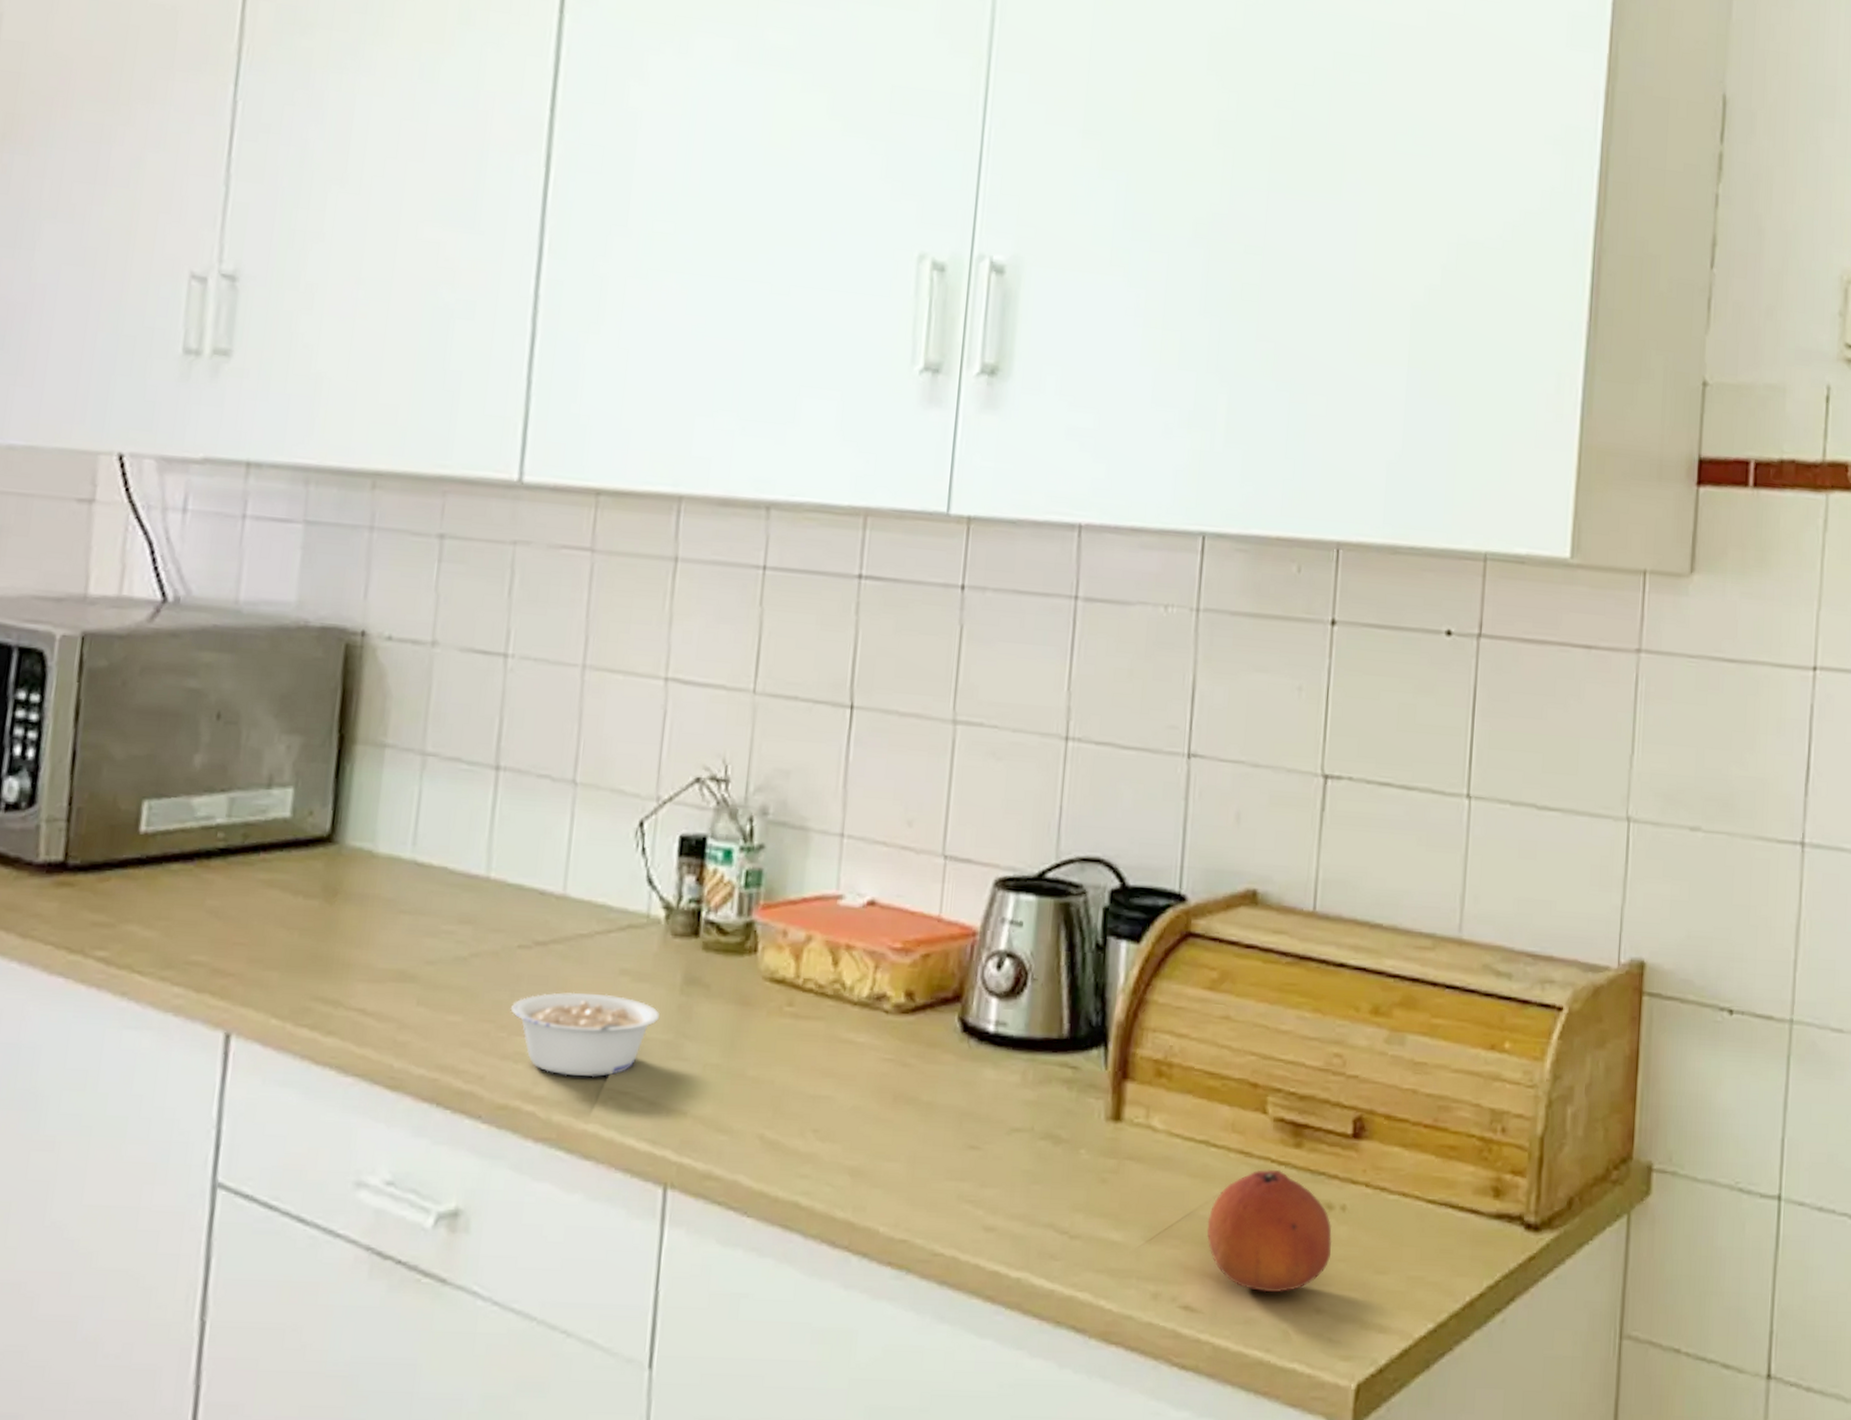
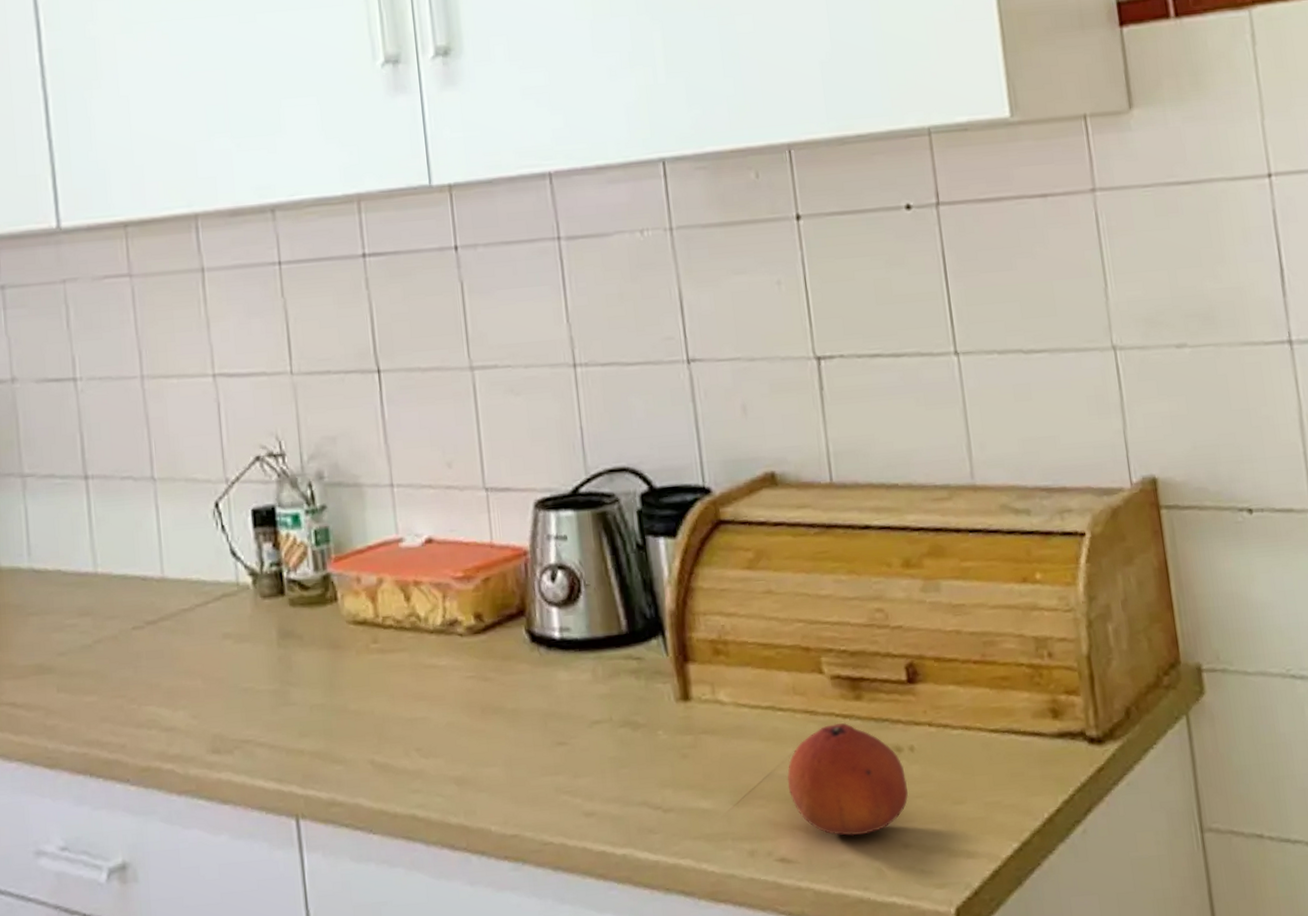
legume: present [510,992,659,1078] -> none [136,657,264,734]

